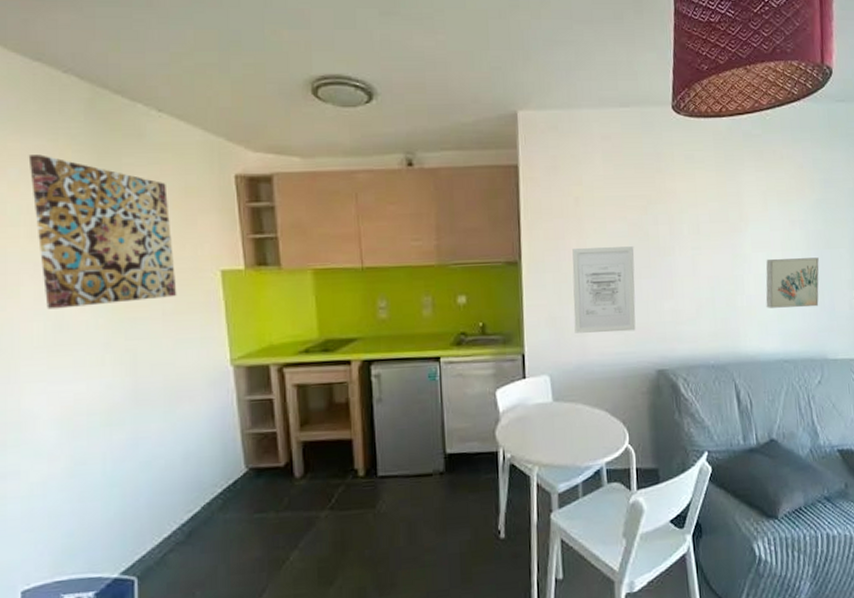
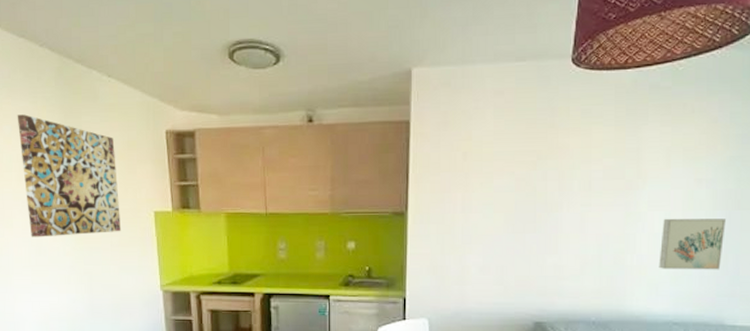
wall art: present [572,246,636,333] -> none [455,201,520,283]

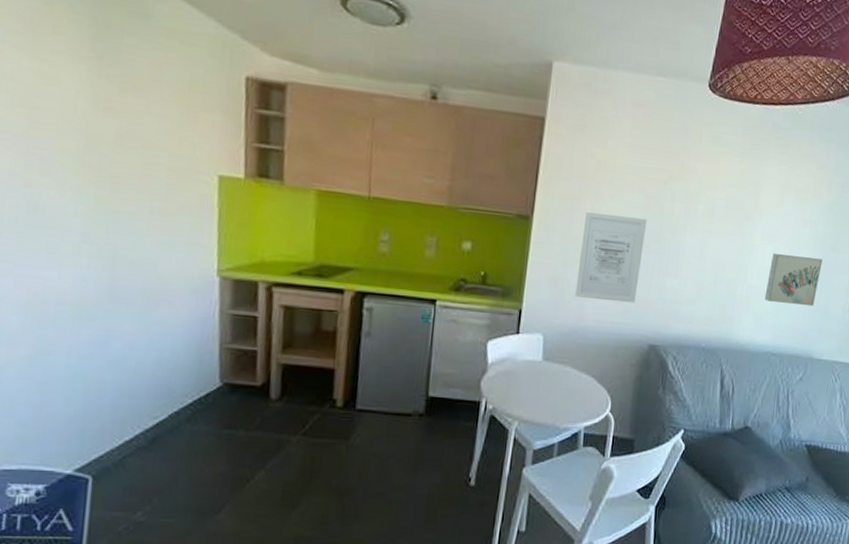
wall art: present [17,114,122,238] -> none [17,15,170,196]
wall art: none [455,201,520,283] -> present [575,212,648,303]

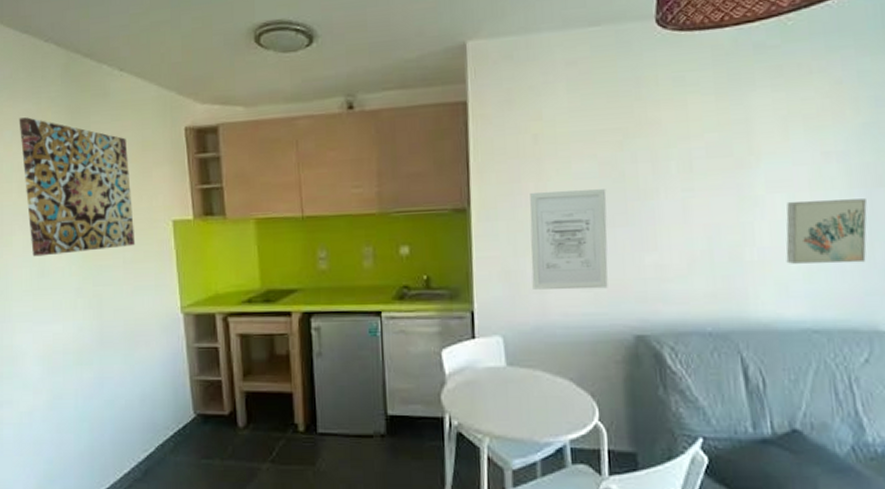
wall art: none [17,15,170,196] -> present [19,117,136,257]

